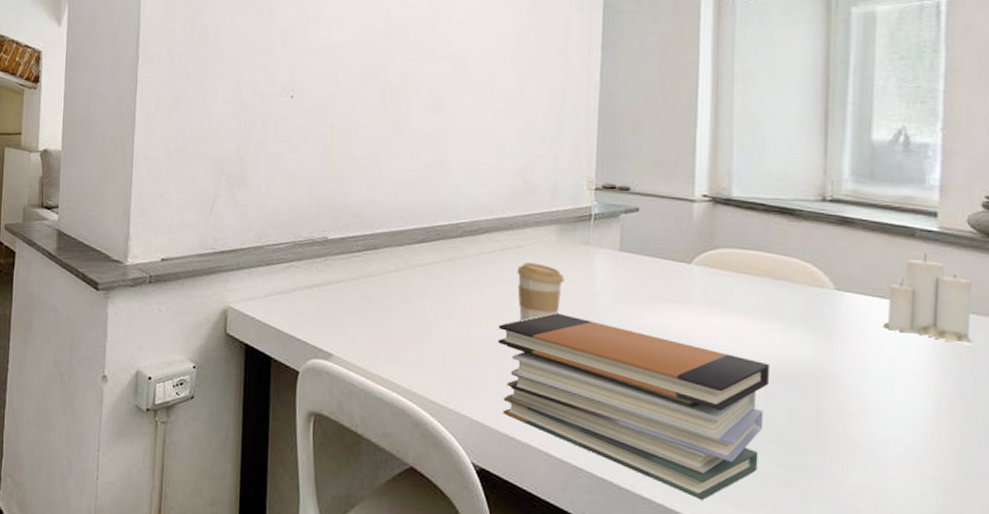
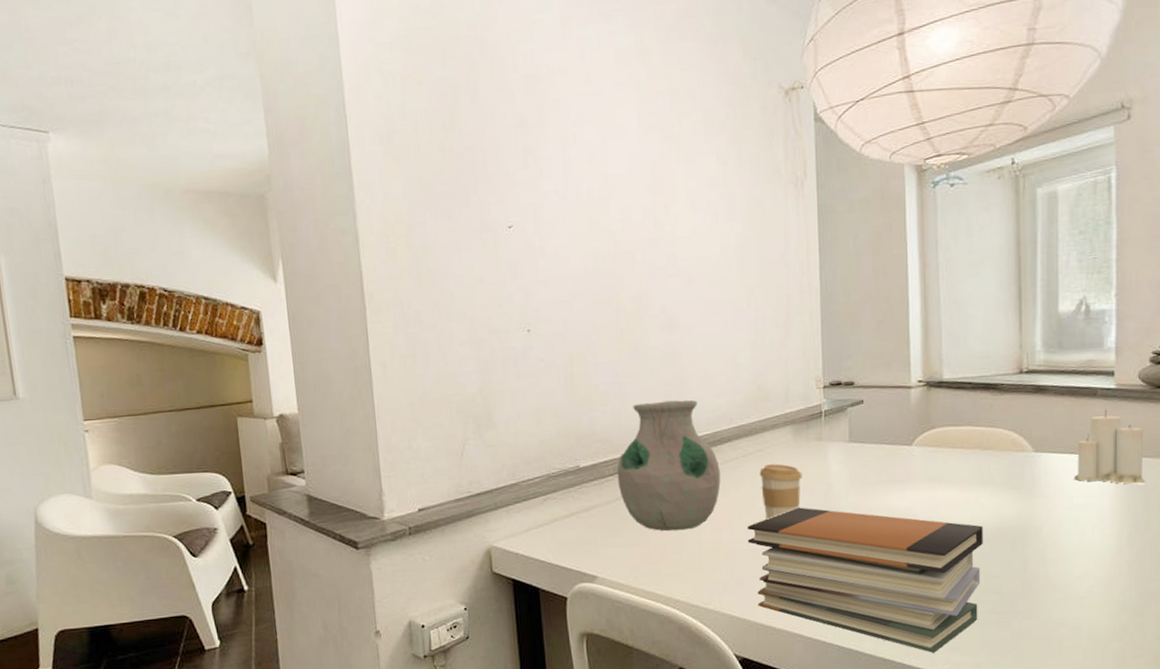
vase: none [365,182,475,320] -> present [617,400,721,532]

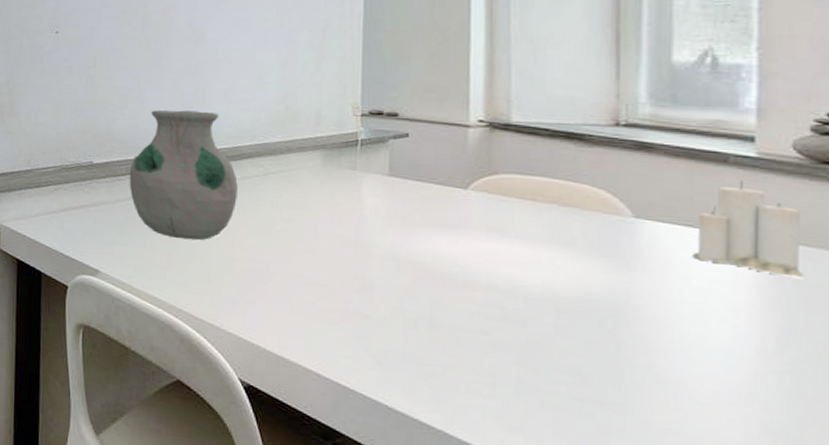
book stack: present [747,507,983,653] -> none [263,236,559,429]
coffee cup: present [759,464,802,520] -> none [281,186,331,244]

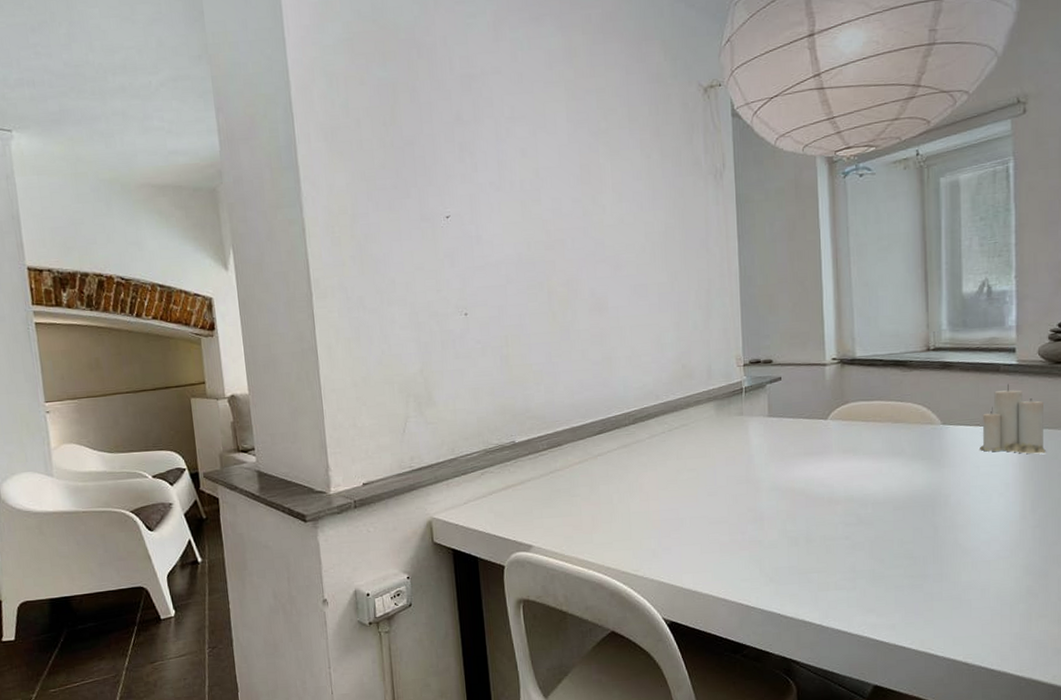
vase: present [129,110,238,241] -> none [550,378,648,503]

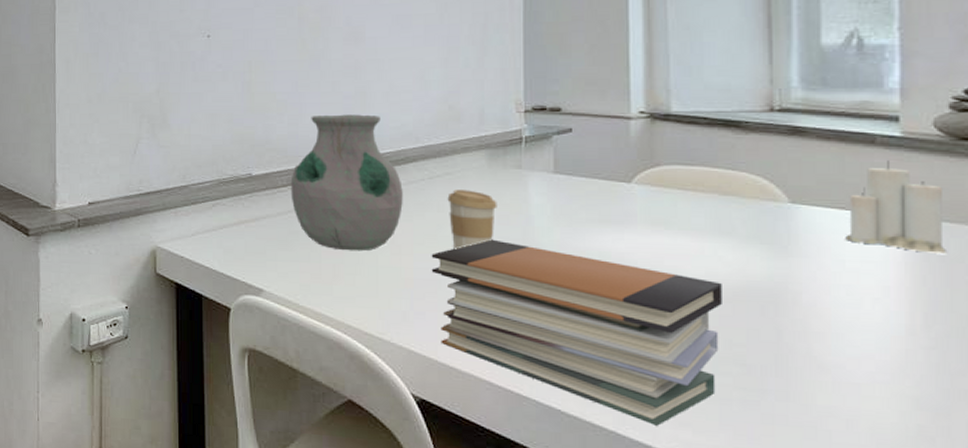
vase: none [550,378,648,503] -> present [290,114,403,252]
book stack: none [673,478,895,615] -> present [431,239,722,426]
coffee cup: none [684,437,725,490] -> present [447,189,497,249]

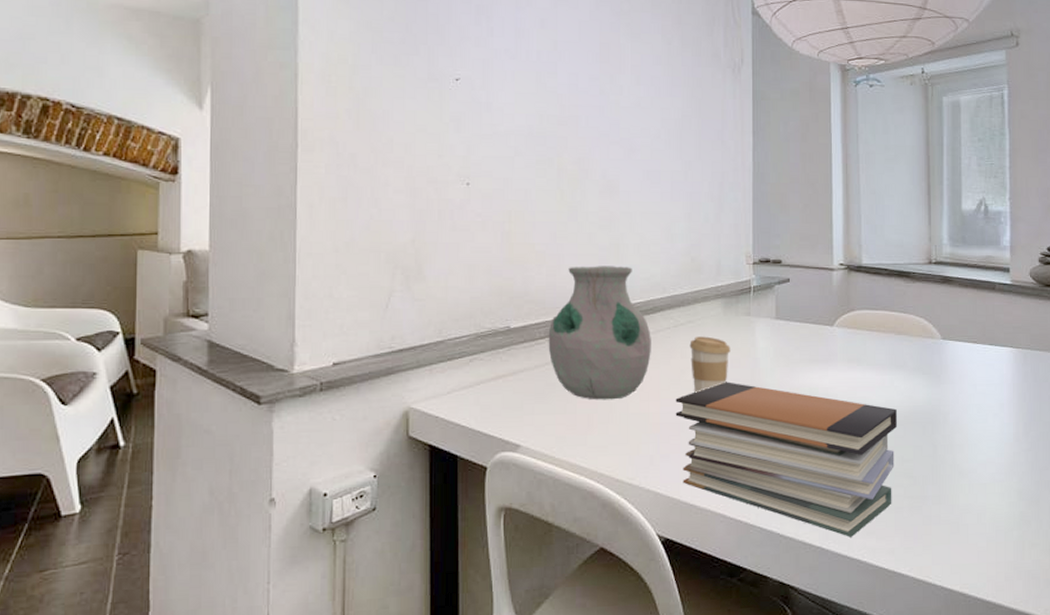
candle: present [845,161,946,254] -> none [977,303,1037,375]

